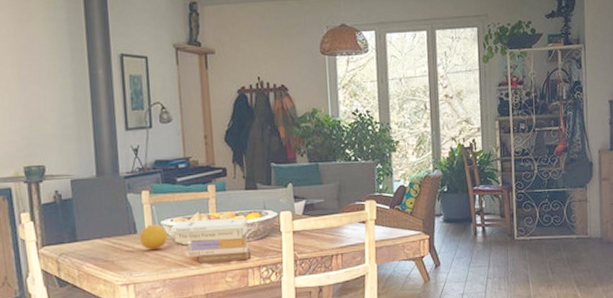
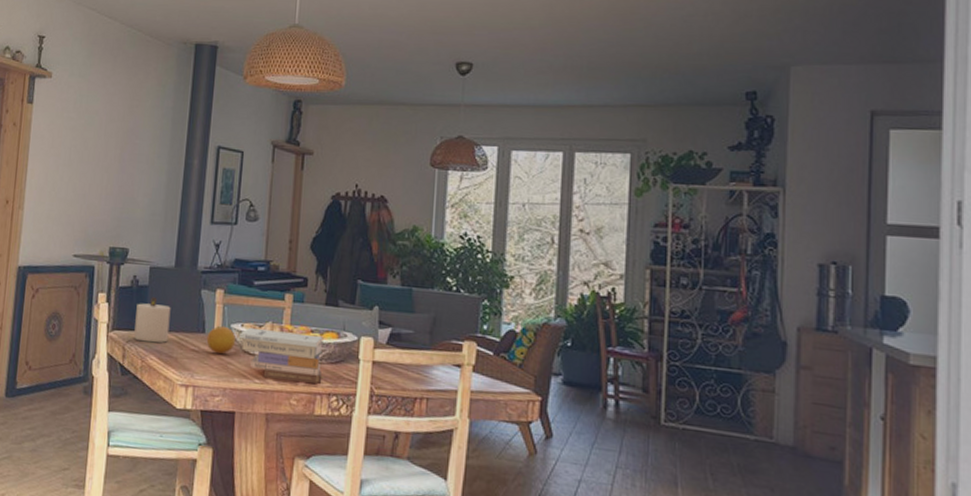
candle: none [63,208,102,253] -> present [134,297,171,343]

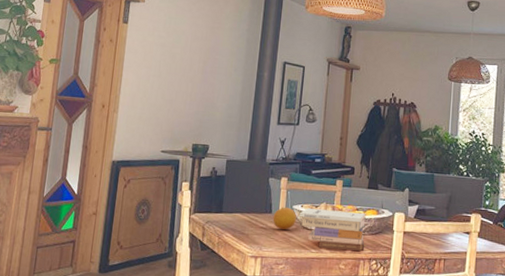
candle: present [134,297,171,343] -> none [212,185,244,223]

